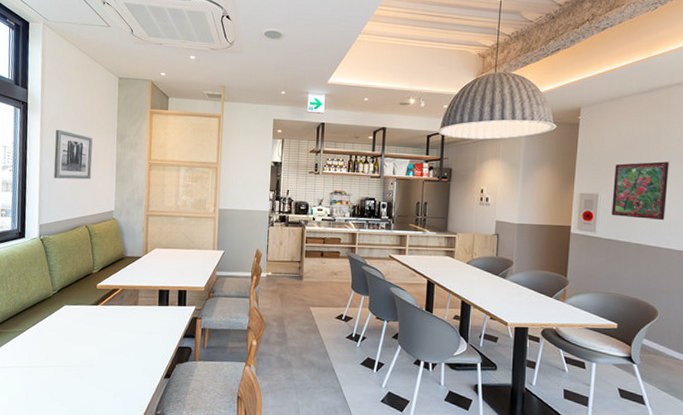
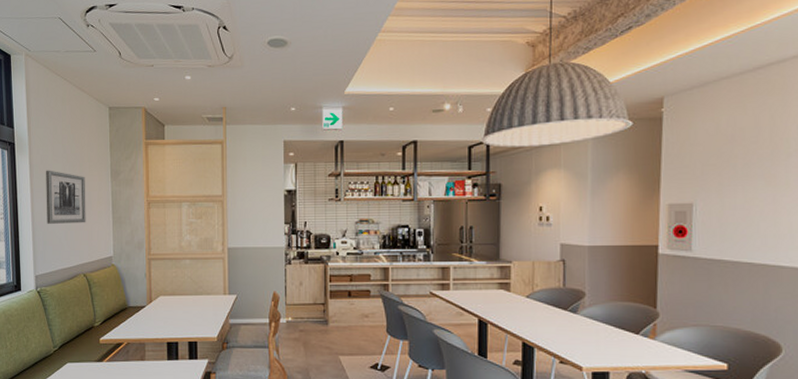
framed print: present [612,161,669,221] -> none [712,157,788,232]

